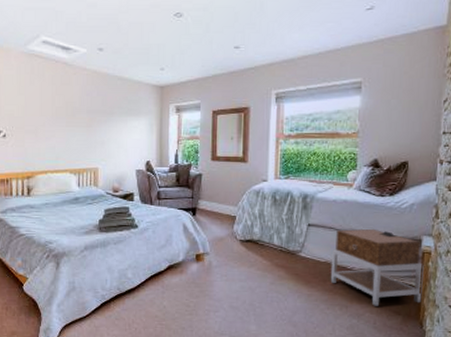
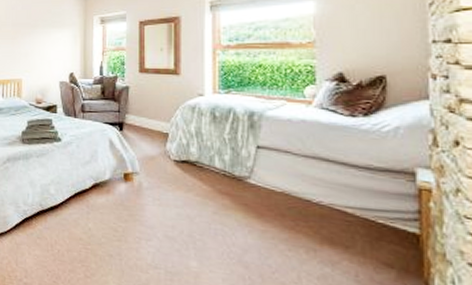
nightstand: present [330,228,424,306] -> none [289,154,424,256]

